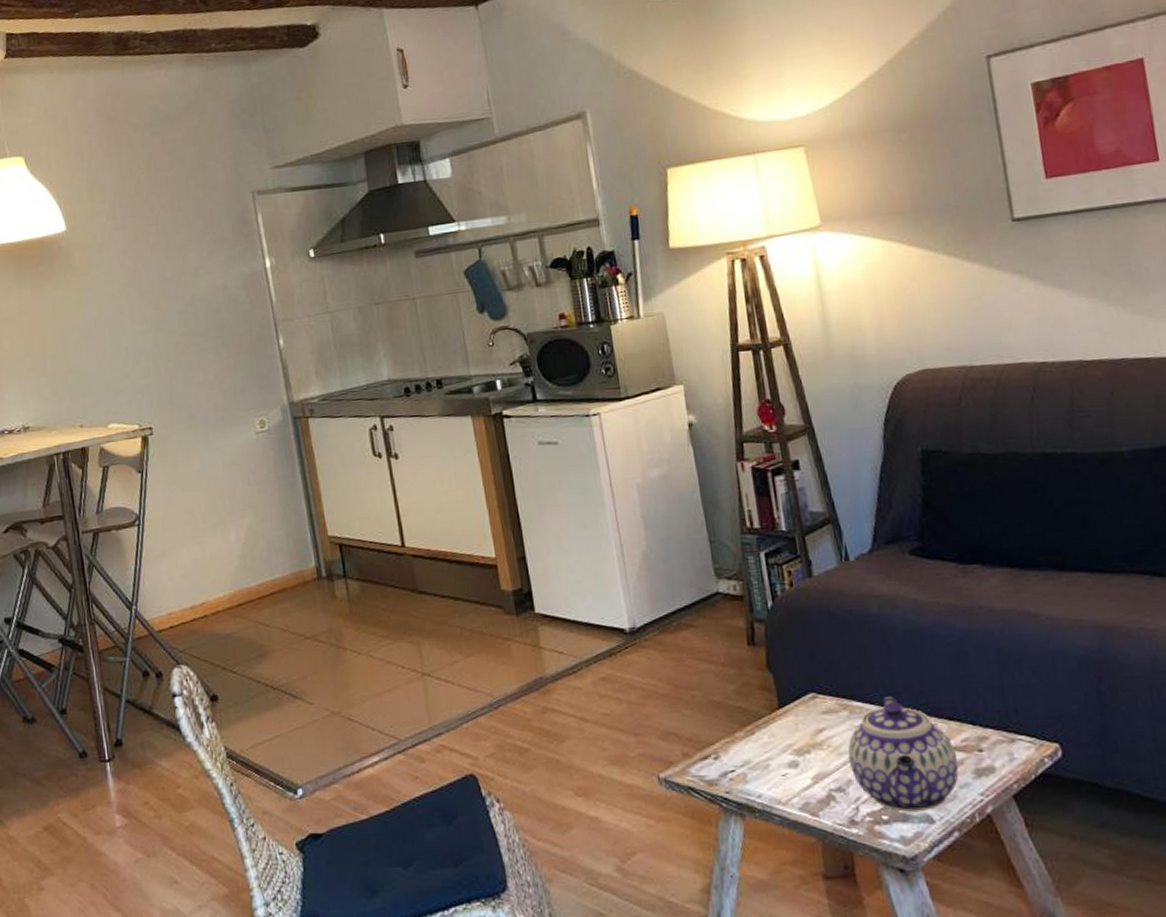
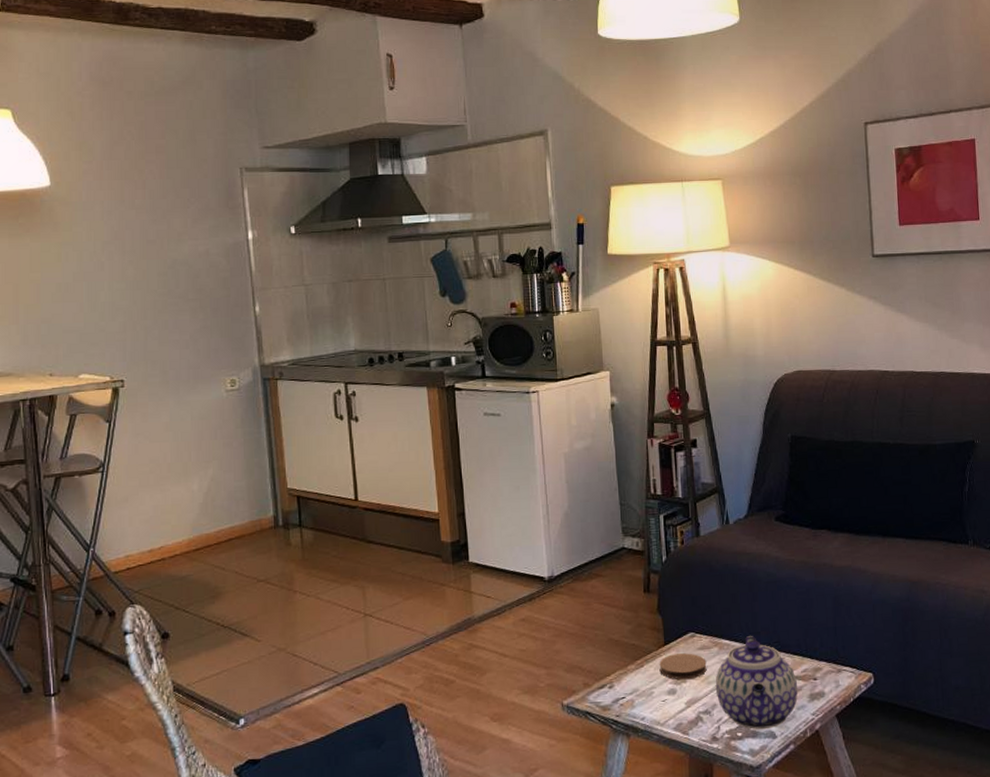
coaster: none [774,717,836,750] -> present [659,653,707,680]

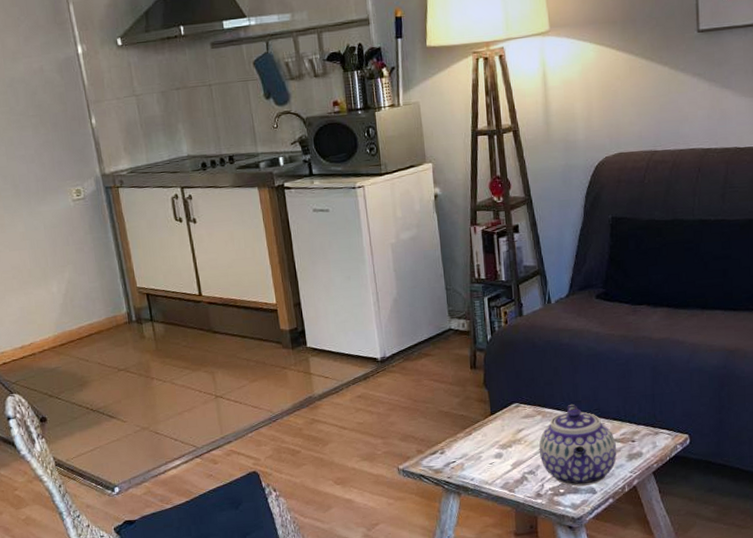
coaster: present [659,653,707,680] -> none [486,421,531,445]

